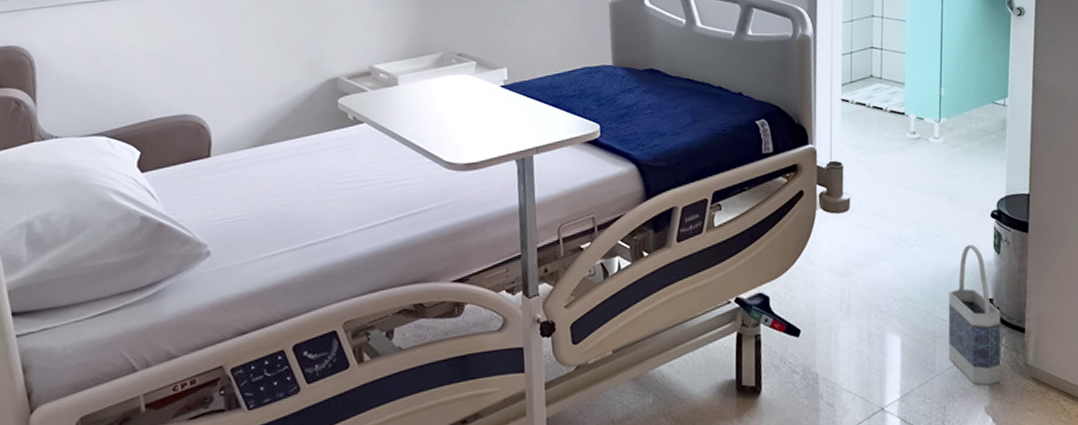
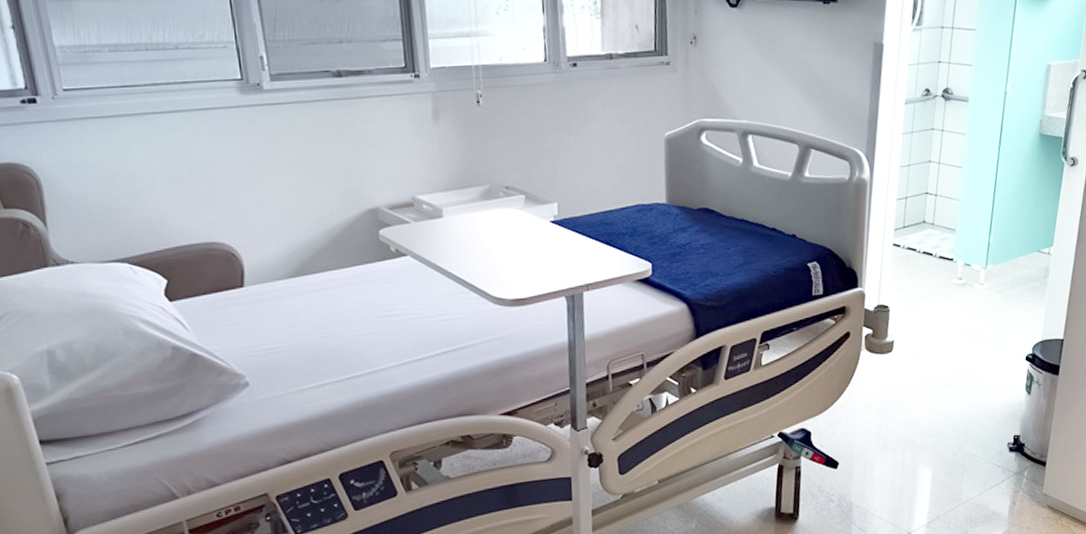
bag: present [948,244,1001,385] -> none [974,385,1026,513]

